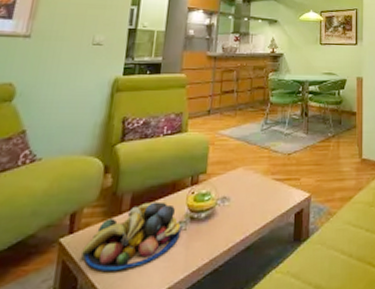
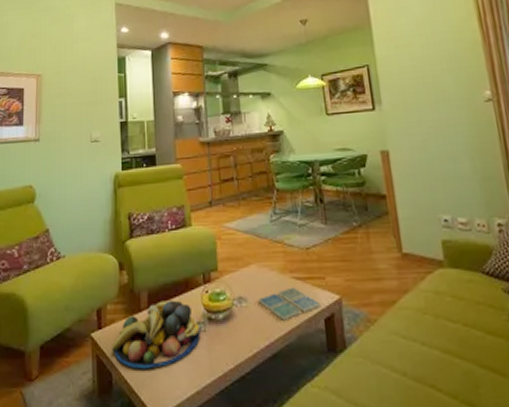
drink coaster: none [239,187,294,217] -> present [257,287,321,321]

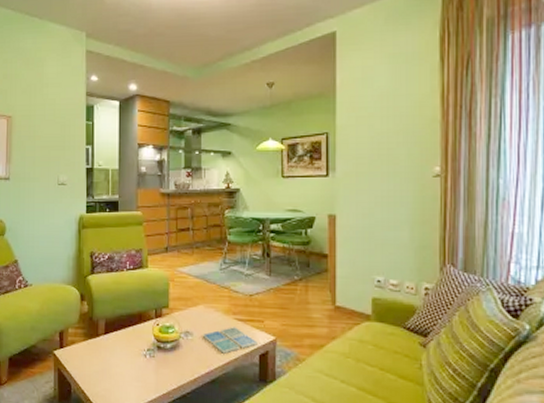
fruit bowl: present [112,300,200,369] -> none [72,329,149,383]

